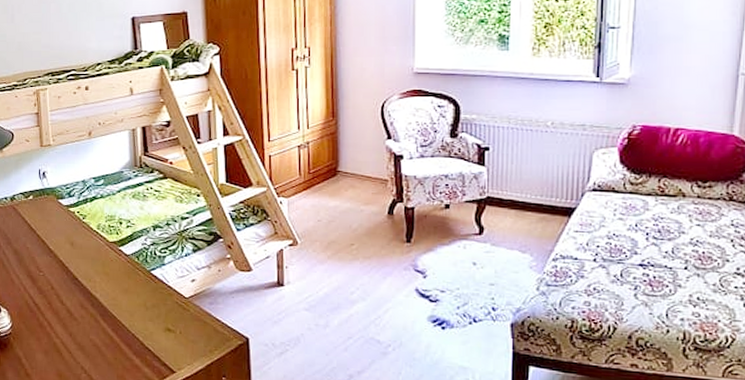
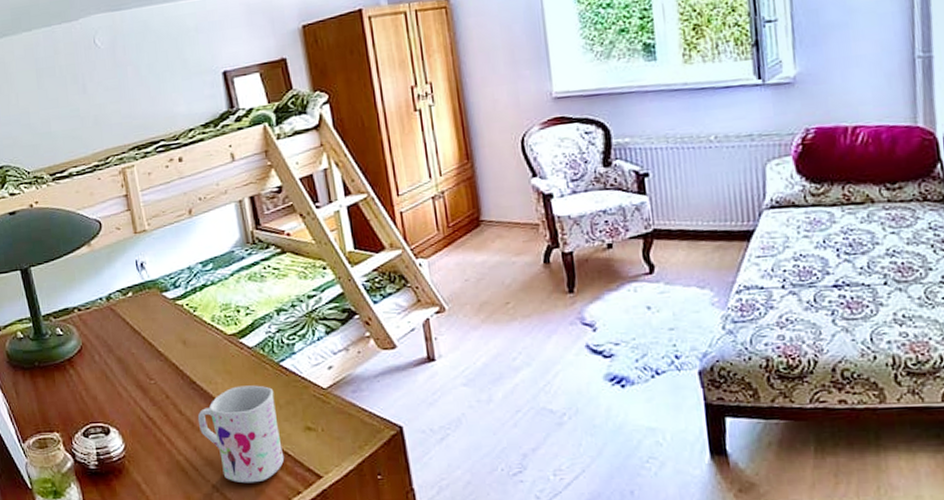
mug: none [75,286,145,370] -> present [197,385,285,484]

